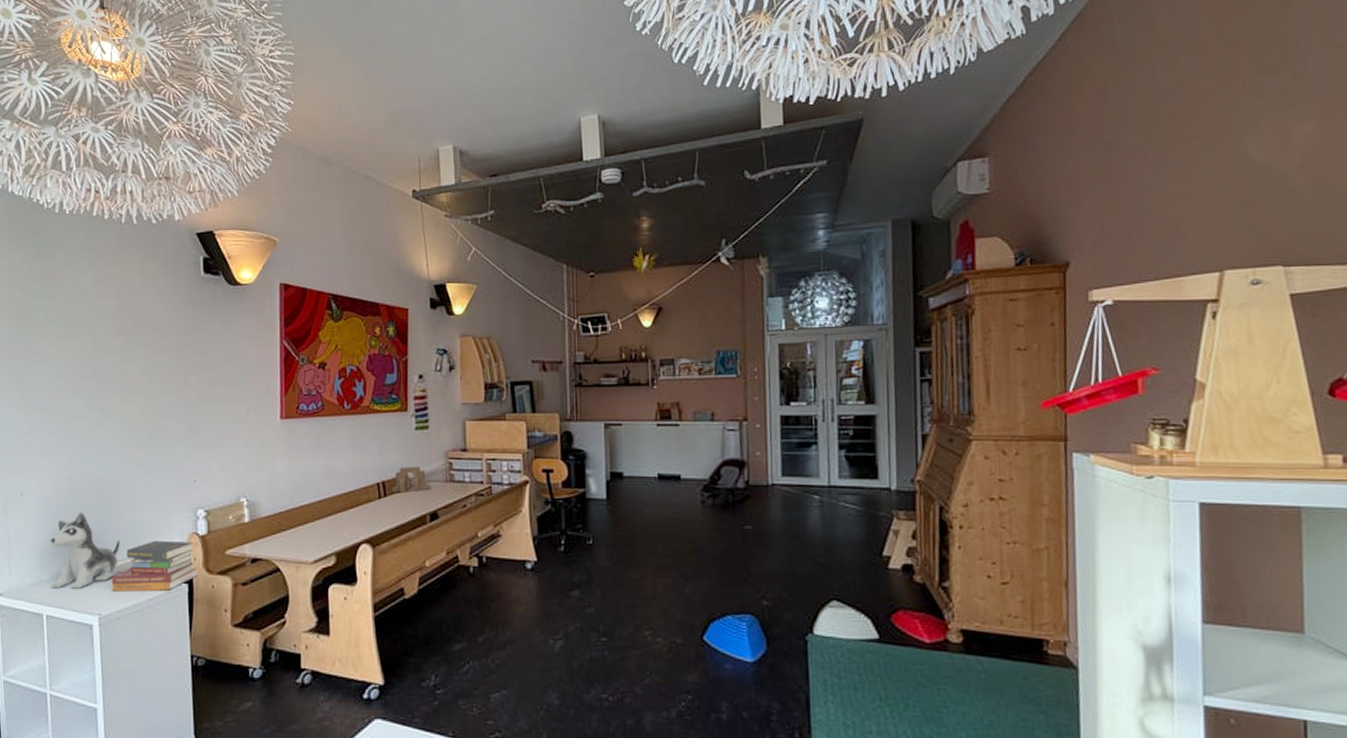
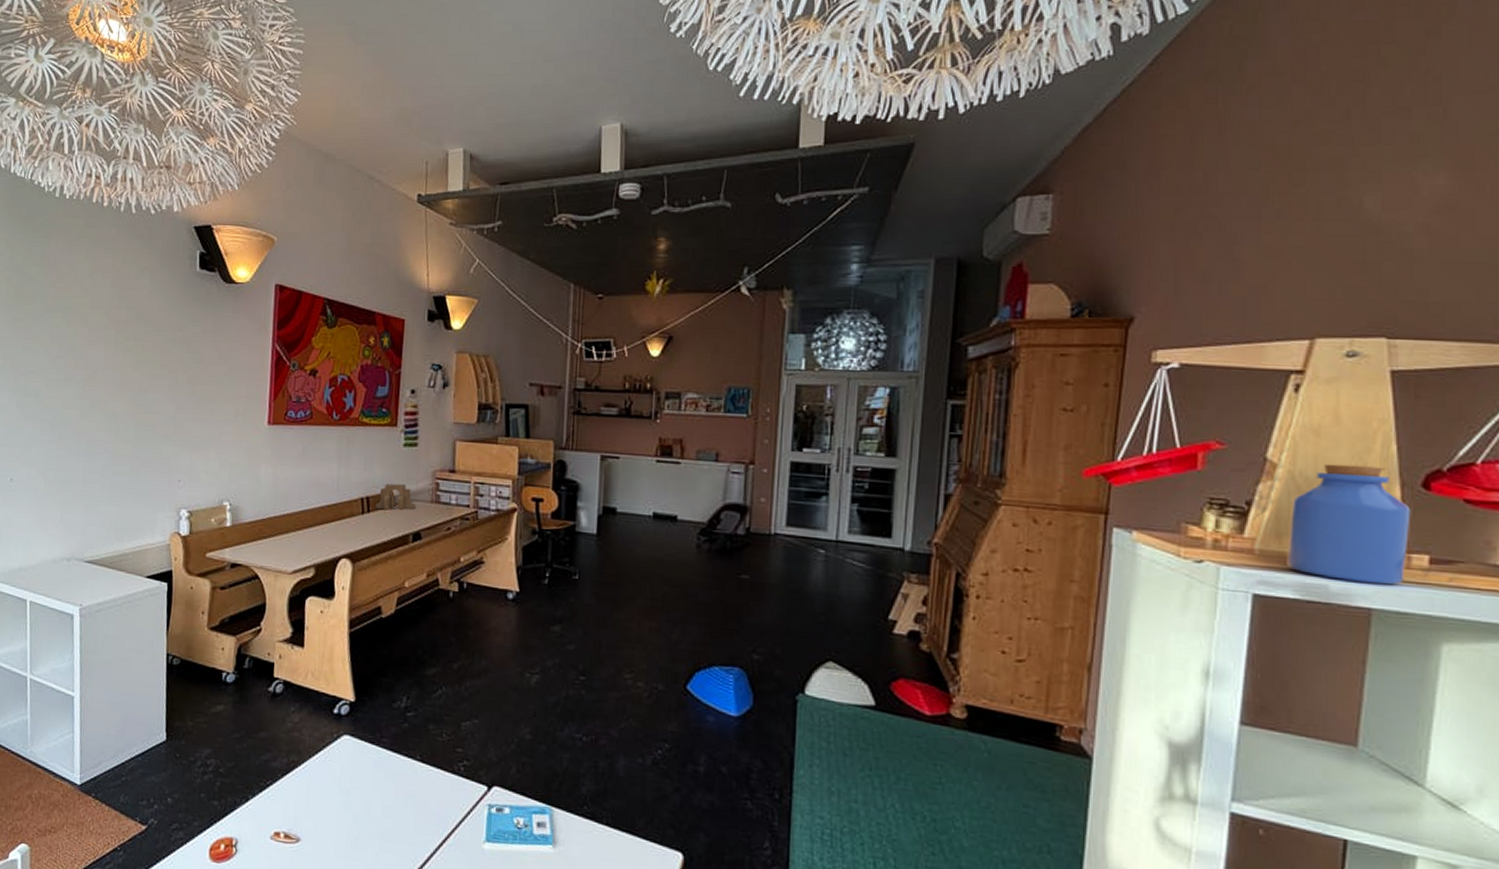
plush toy: present [50,512,120,589] -> none [35,502,104,578]
books: present [111,540,198,592] -> none [93,537,178,589]
jar: none [1222,379,1325,485] -> present [1287,463,1411,585]

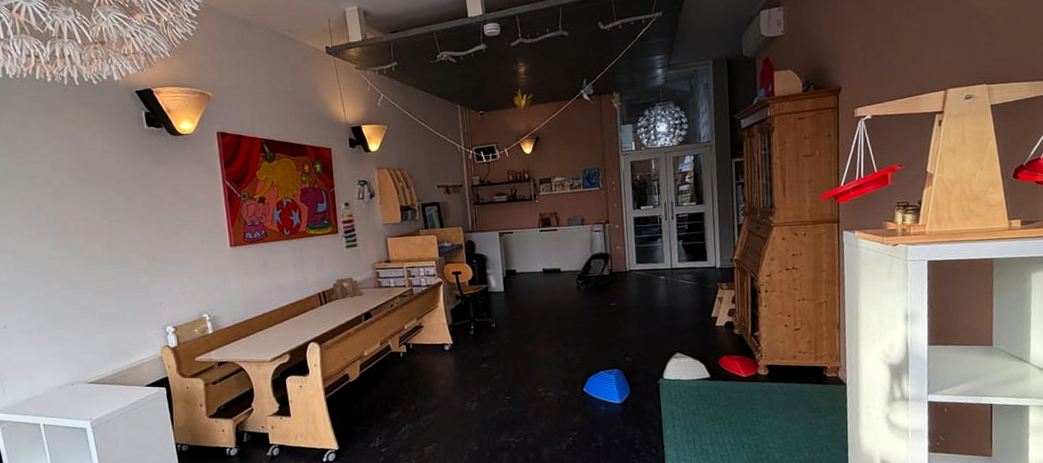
jar: present [1287,463,1411,585] -> none [943,168,1009,244]

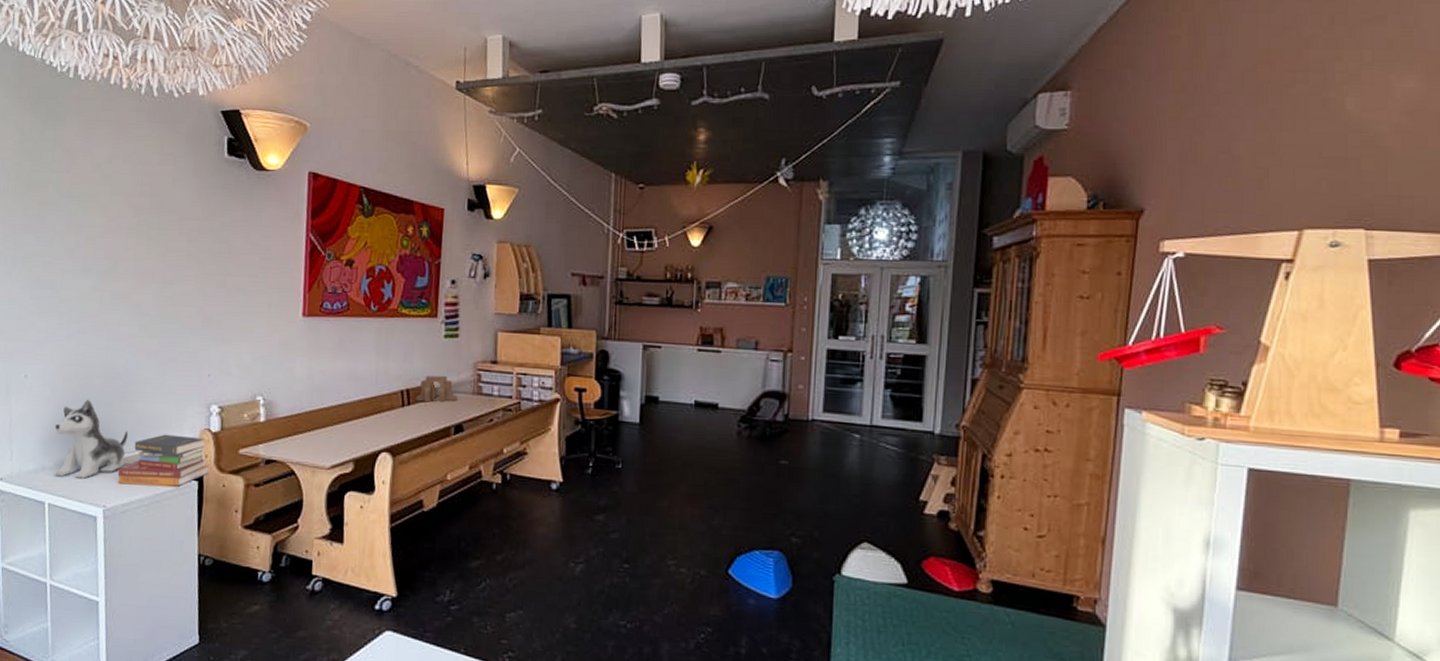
plush toy: none [37,337,102,402] -> present [54,399,129,479]
books: none [97,353,173,400] -> present [117,434,209,488]

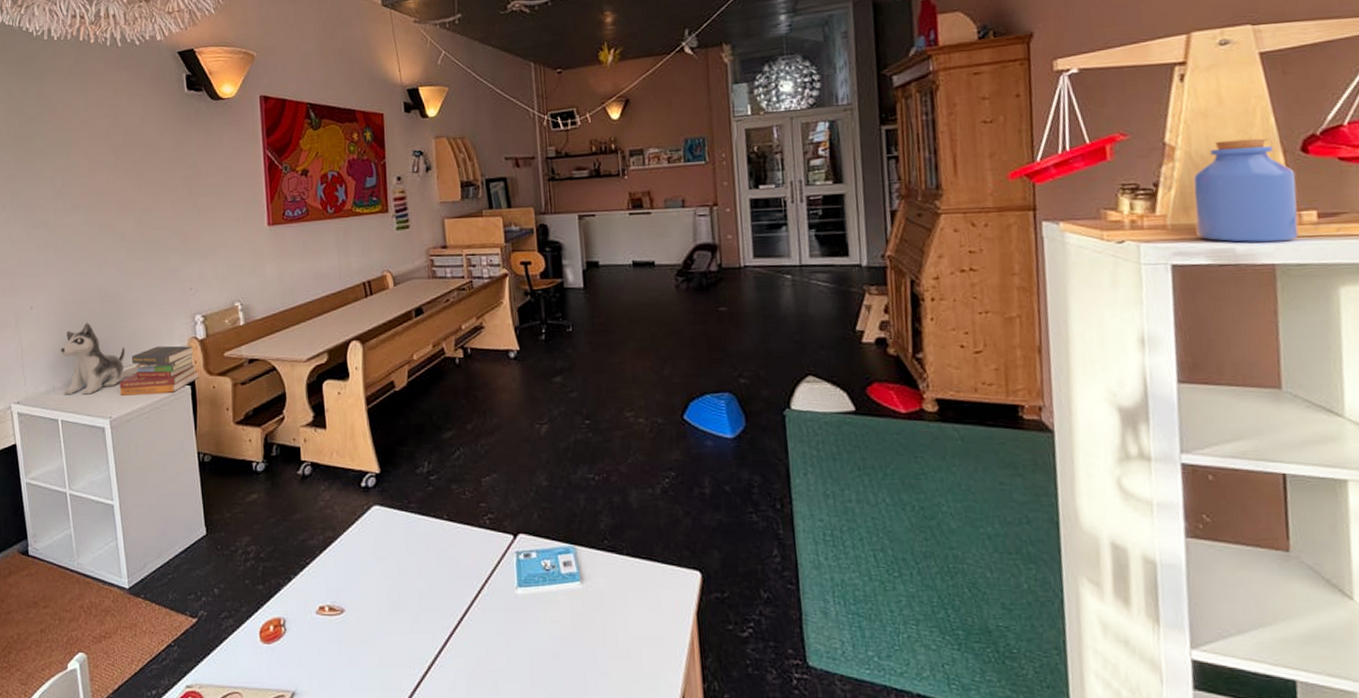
wooden toy: present [416,375,458,403] -> none [377,264,415,291]
jar: none [1278,346,1385,458] -> present [1192,138,1299,243]

